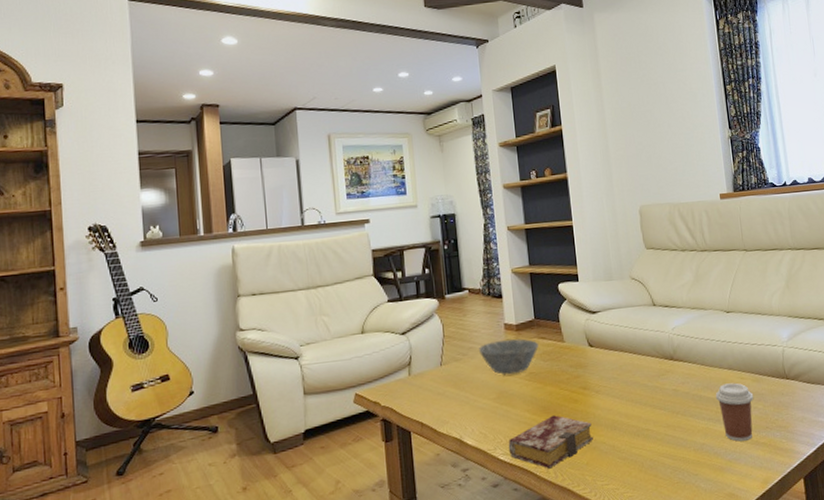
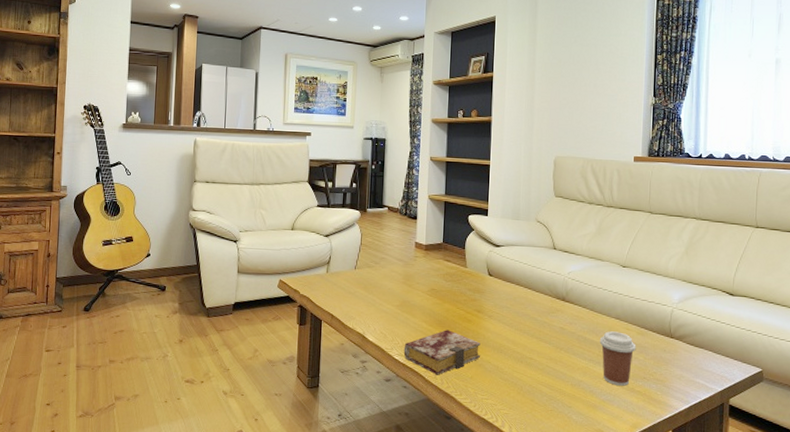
bowl: present [479,338,539,376] -> none [390,256,443,288]

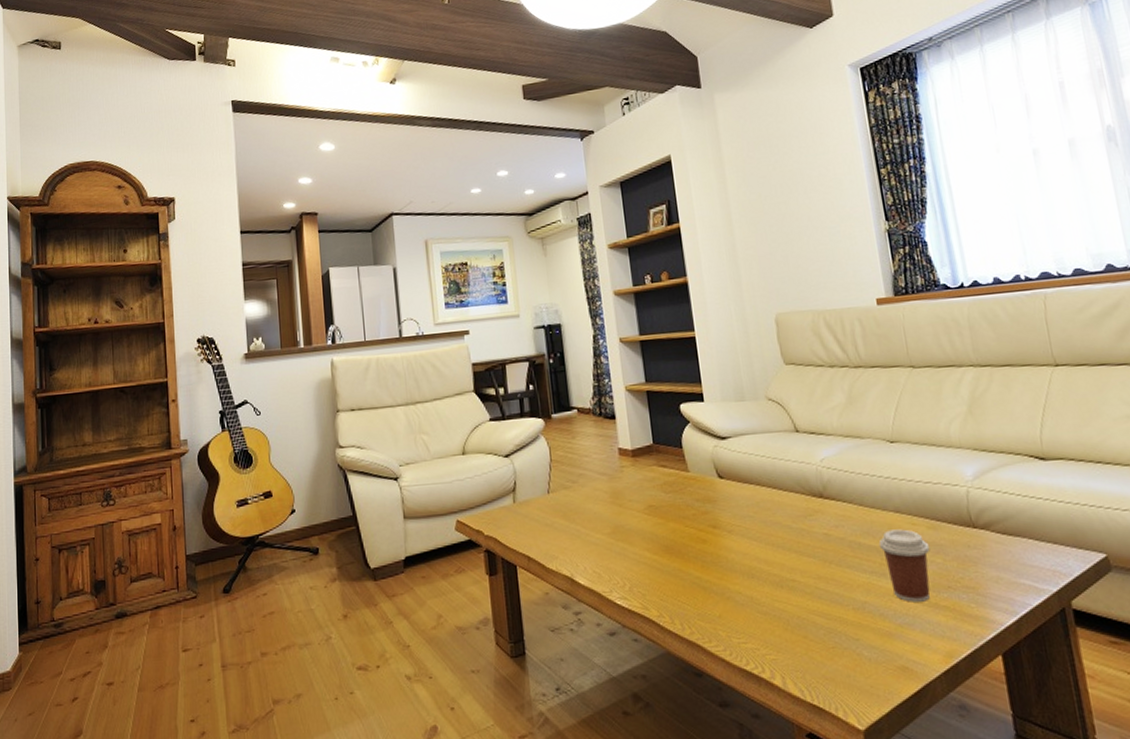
book: present [403,330,481,375] -> none [626,556,726,619]

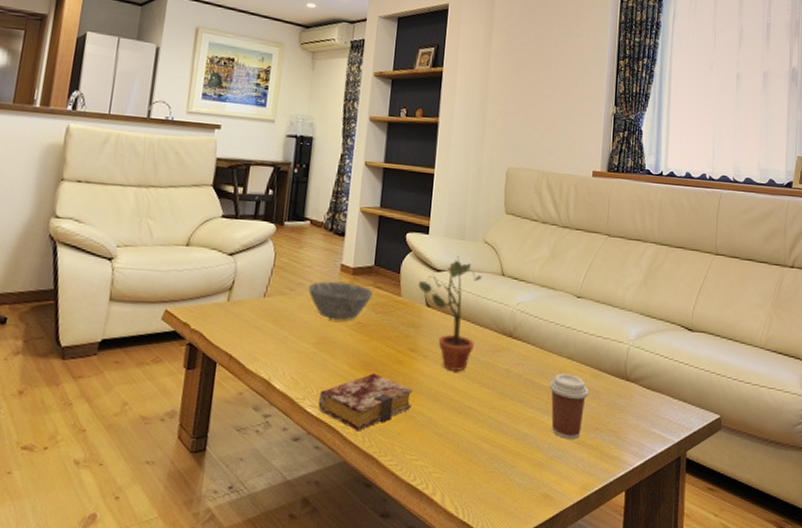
bowl: none [590,466,659,508] -> present [308,281,373,321]
book: none [626,556,726,619] -> present [318,373,413,431]
potted plant: none [704,418,783,544] -> present [418,255,482,372]

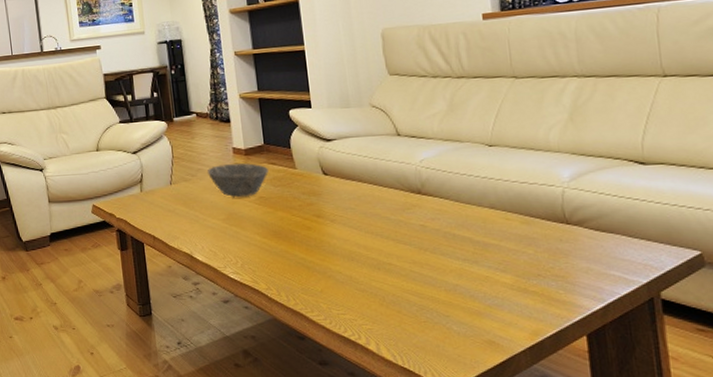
book: present [318,373,413,431] -> none [238,240,328,292]
potted plant: present [418,255,482,372] -> none [311,123,382,232]
coffee cup: present [548,373,589,439] -> none [472,223,523,287]

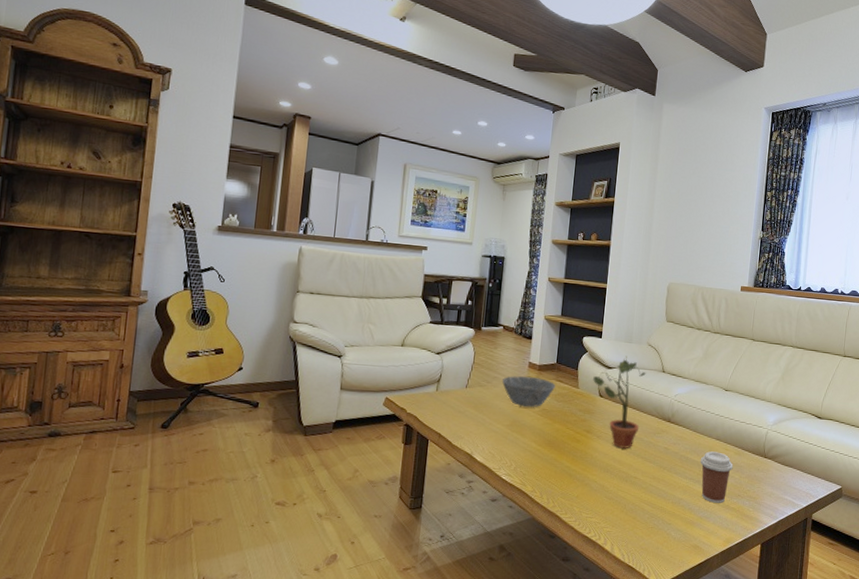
potted plant: none [311,123,382,232] -> present [593,356,646,449]
coffee cup: none [472,223,523,287] -> present [700,451,733,503]

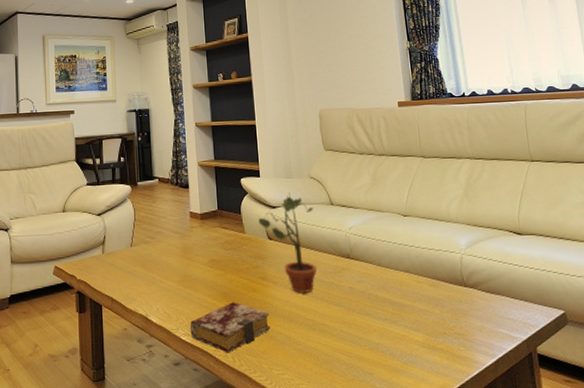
bowl: present [502,376,555,408] -> none [166,227,221,260]
book: none [511,449,588,495] -> present [190,302,270,353]
coffee cup: present [700,451,733,503] -> none [391,286,431,345]

